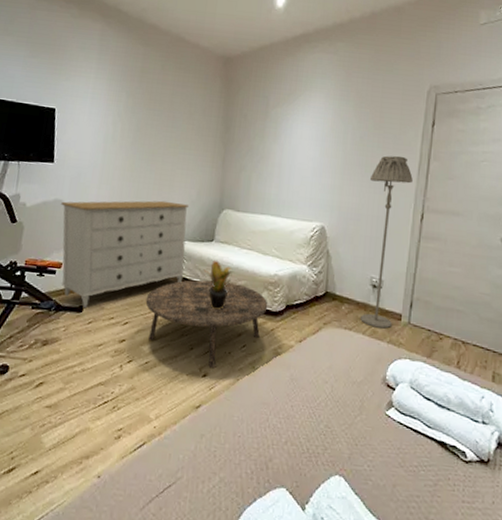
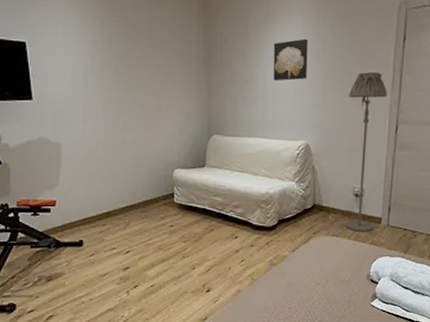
dresser: present [61,200,189,309] -> none [46,131,180,242]
coffee table: present [145,279,268,369] -> none [145,204,262,284]
potted plant: present [203,259,234,310] -> none [198,184,227,230]
wall art: none [291,118,330,160] -> present [273,38,308,81]

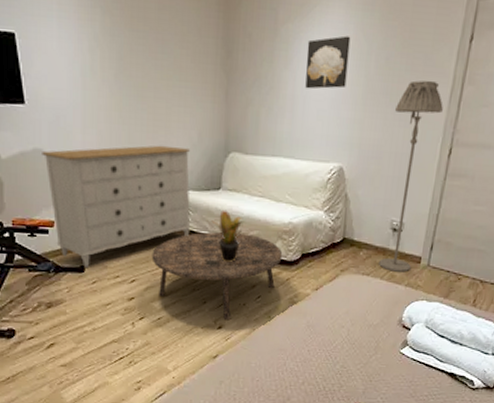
dresser: none [46,131,180,242] -> present [42,145,191,268]
coffee table: none [145,204,262,284] -> present [151,232,283,321]
potted plant: none [198,184,227,230] -> present [211,209,245,262]

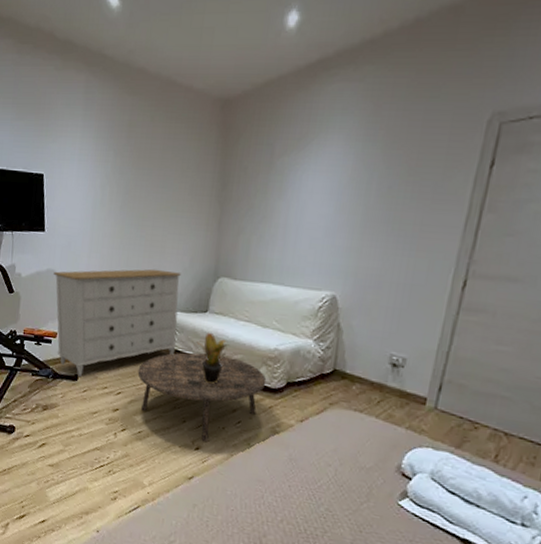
wall art: present [305,35,351,89] -> none [299,166,350,218]
floor lamp: present [378,80,443,272] -> none [373,208,456,413]

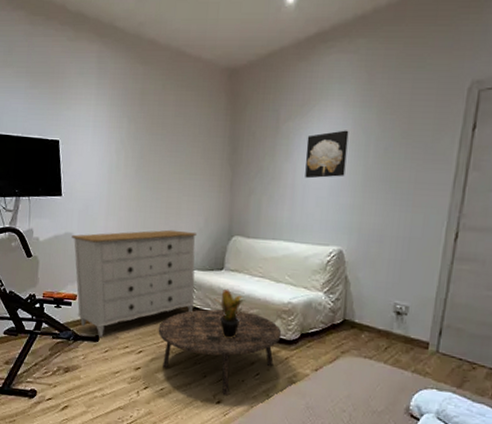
wall art: none [299,166,350,218] -> present [305,130,349,179]

